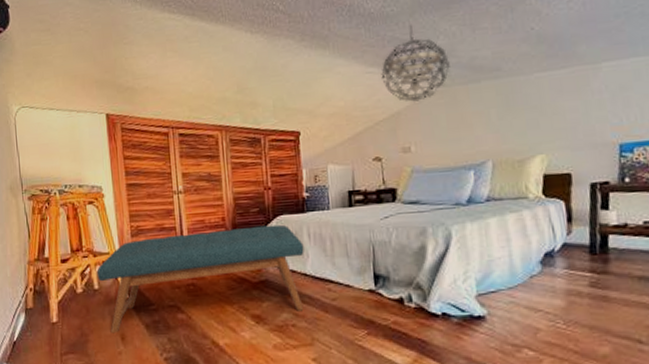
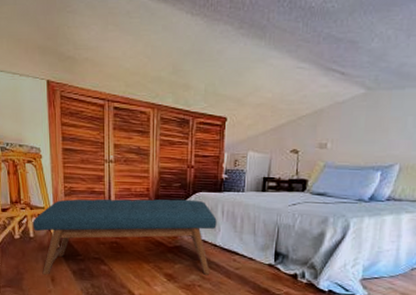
pendant light: present [381,24,450,102] -> none [311,23,379,101]

